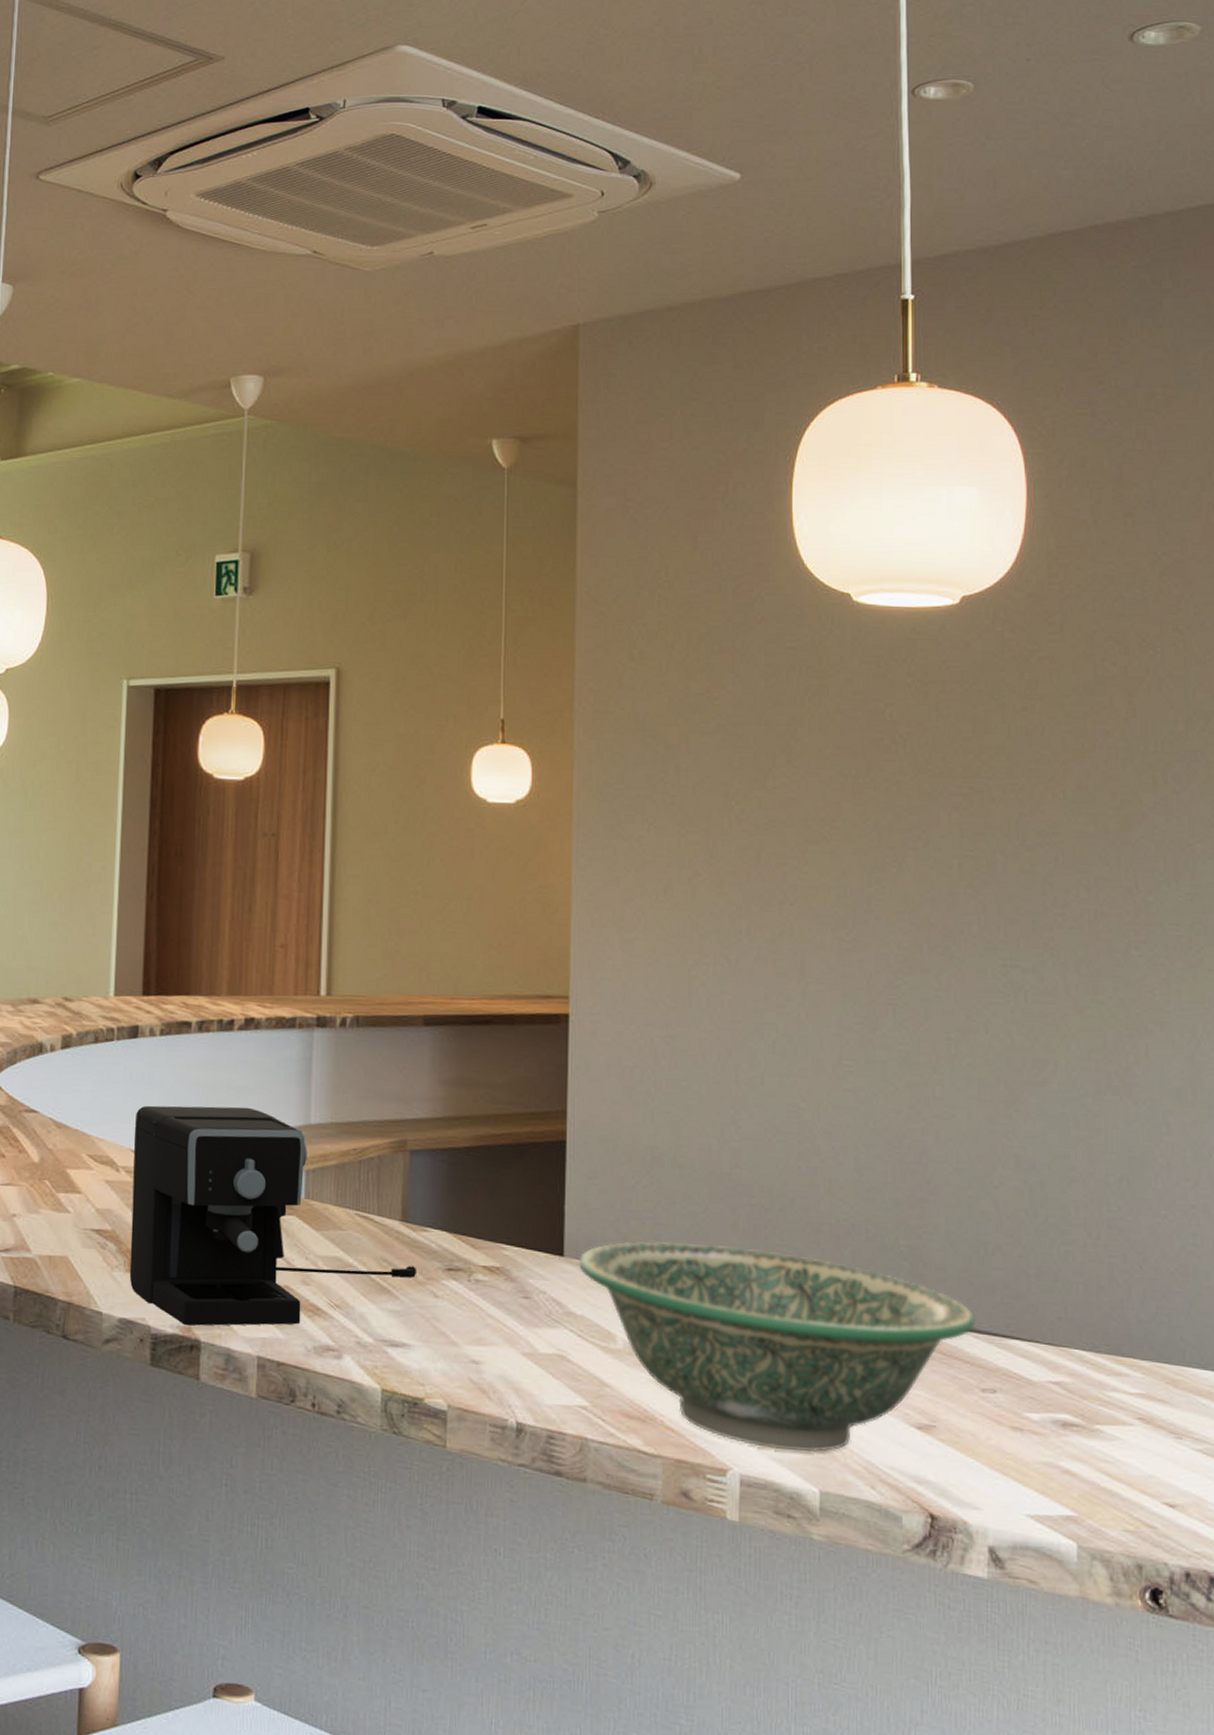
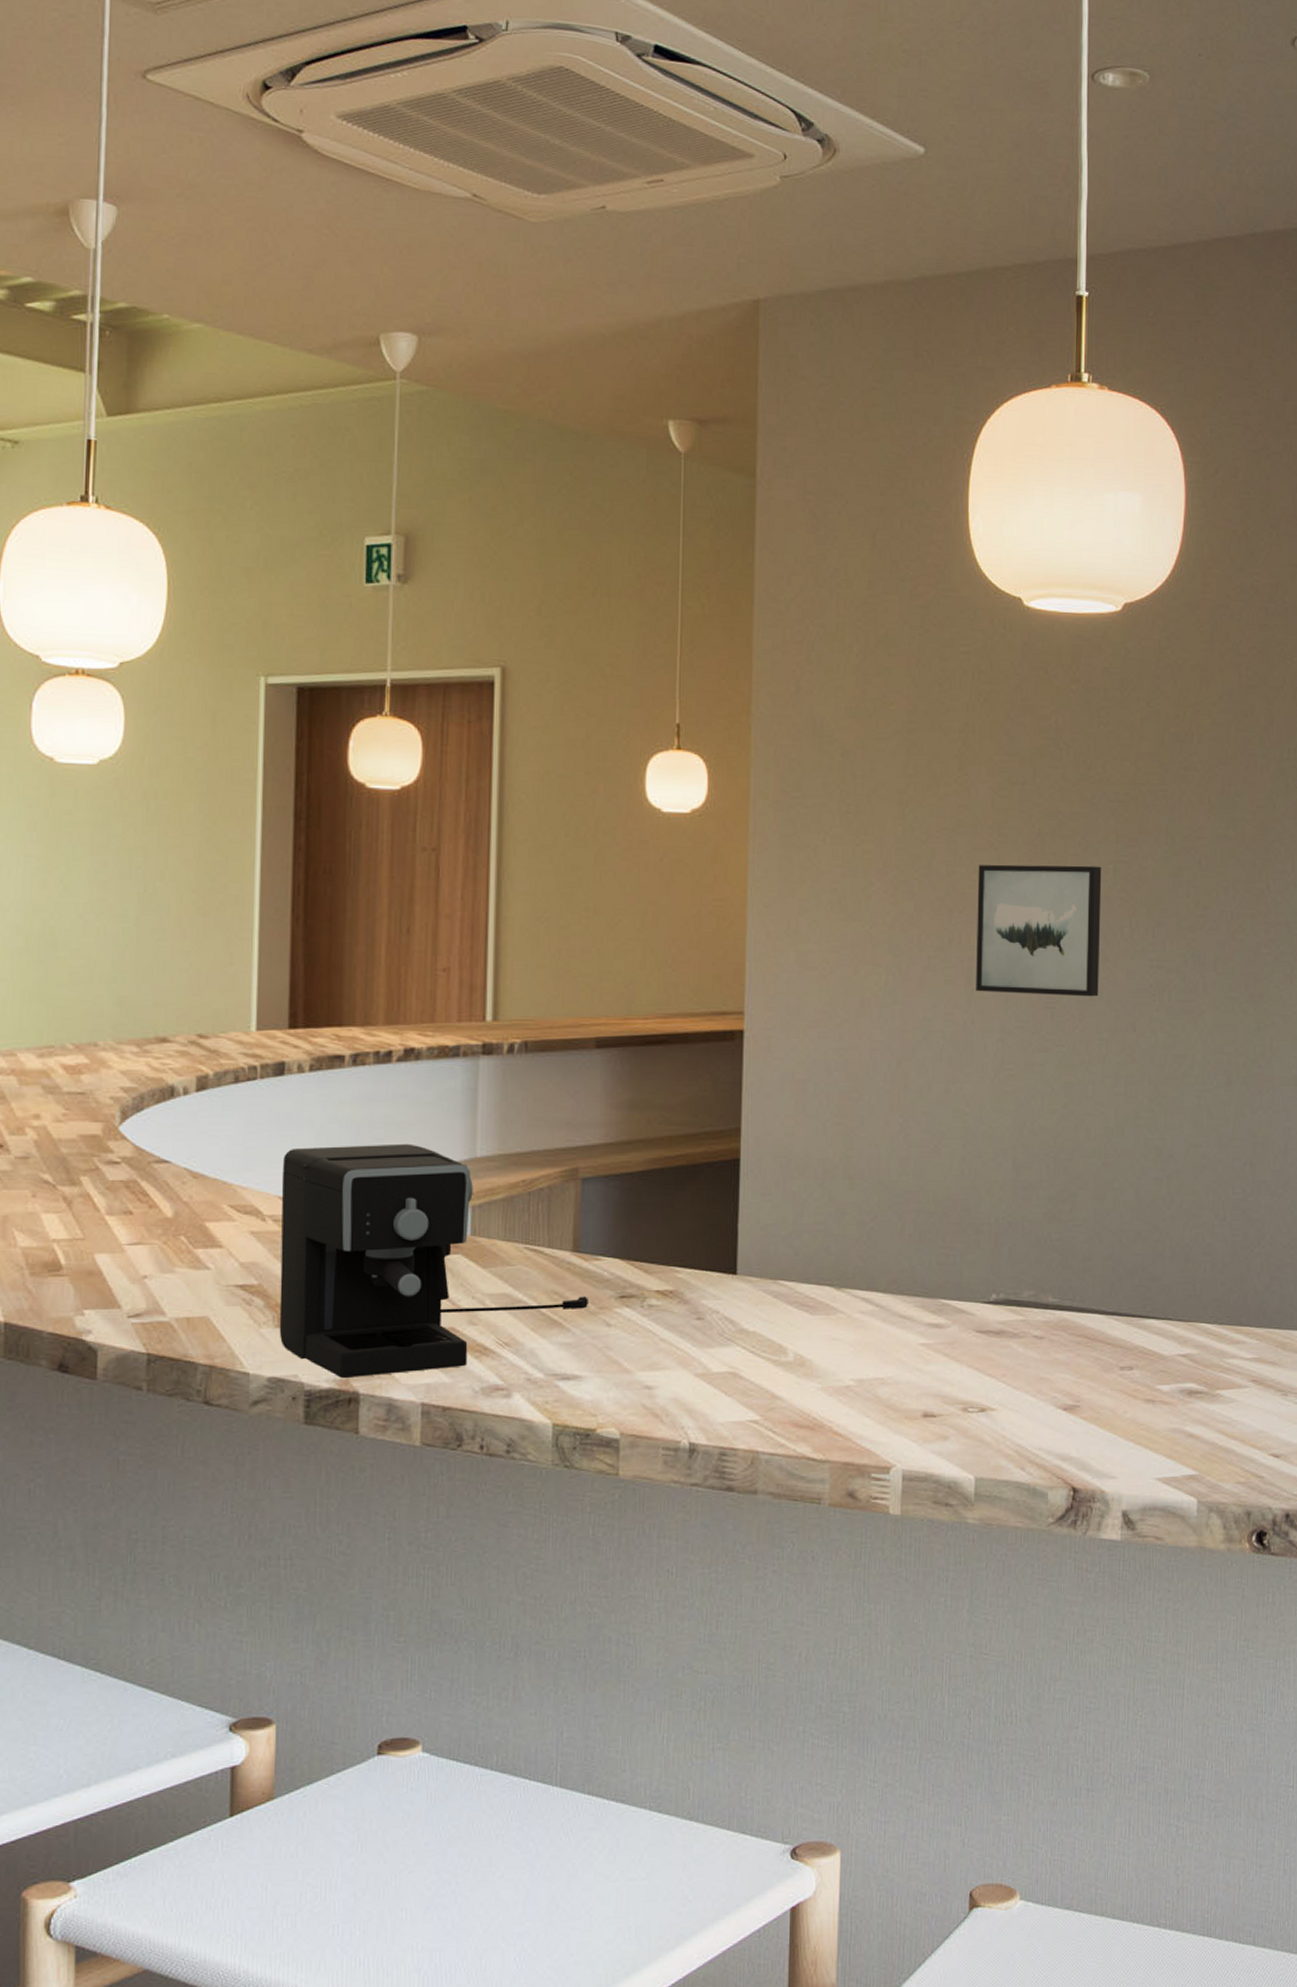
bowl: present [578,1241,975,1453] -> none [751,1251,1117,1443]
wall art: none [810,857,946,995] -> present [976,864,1102,997]

